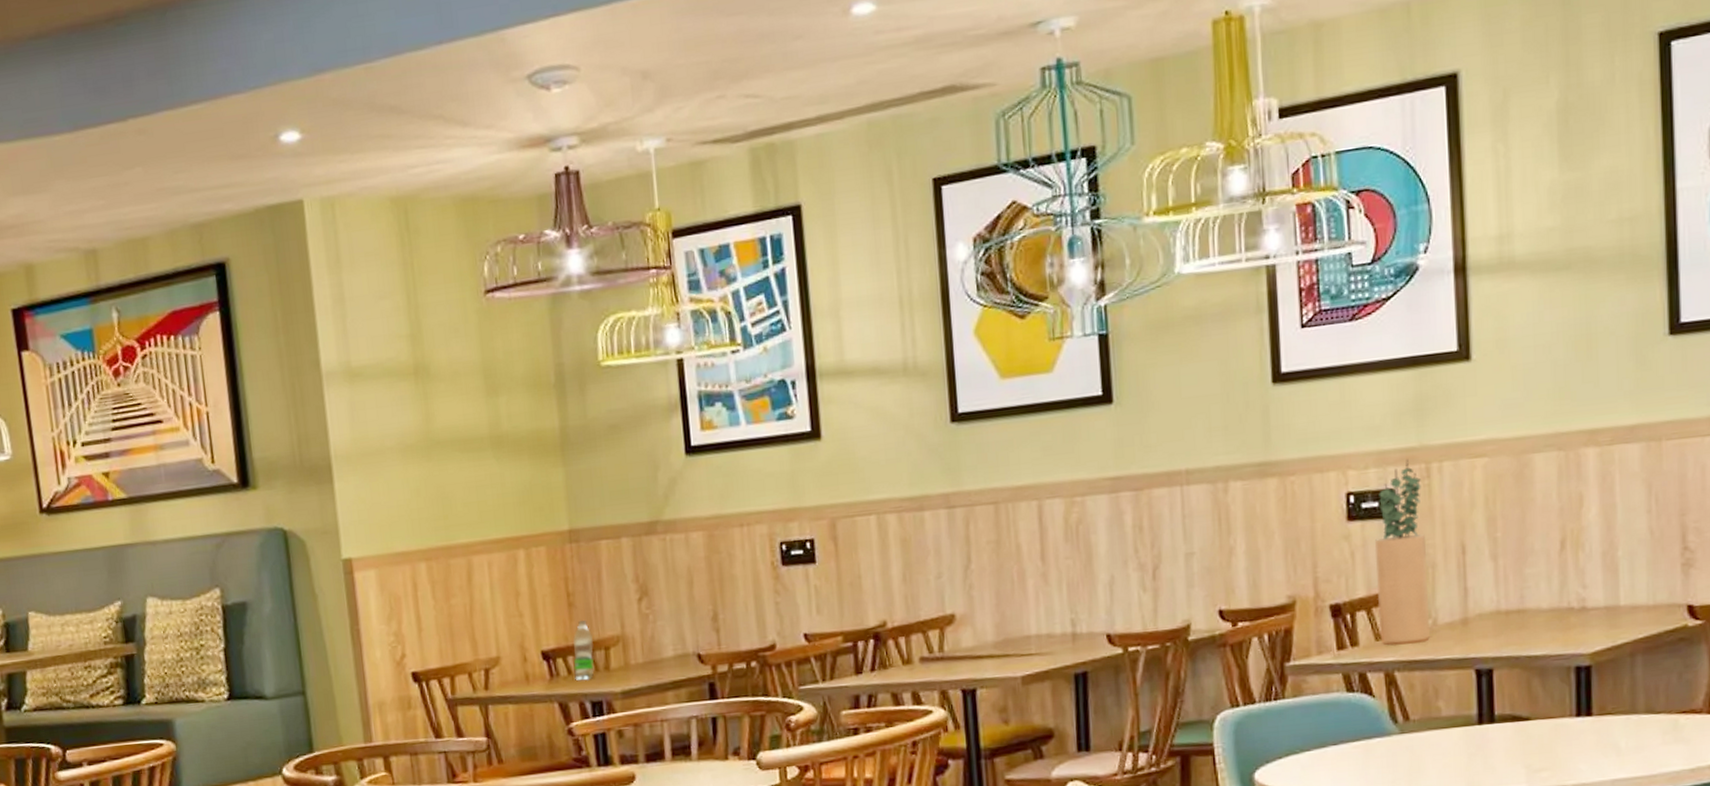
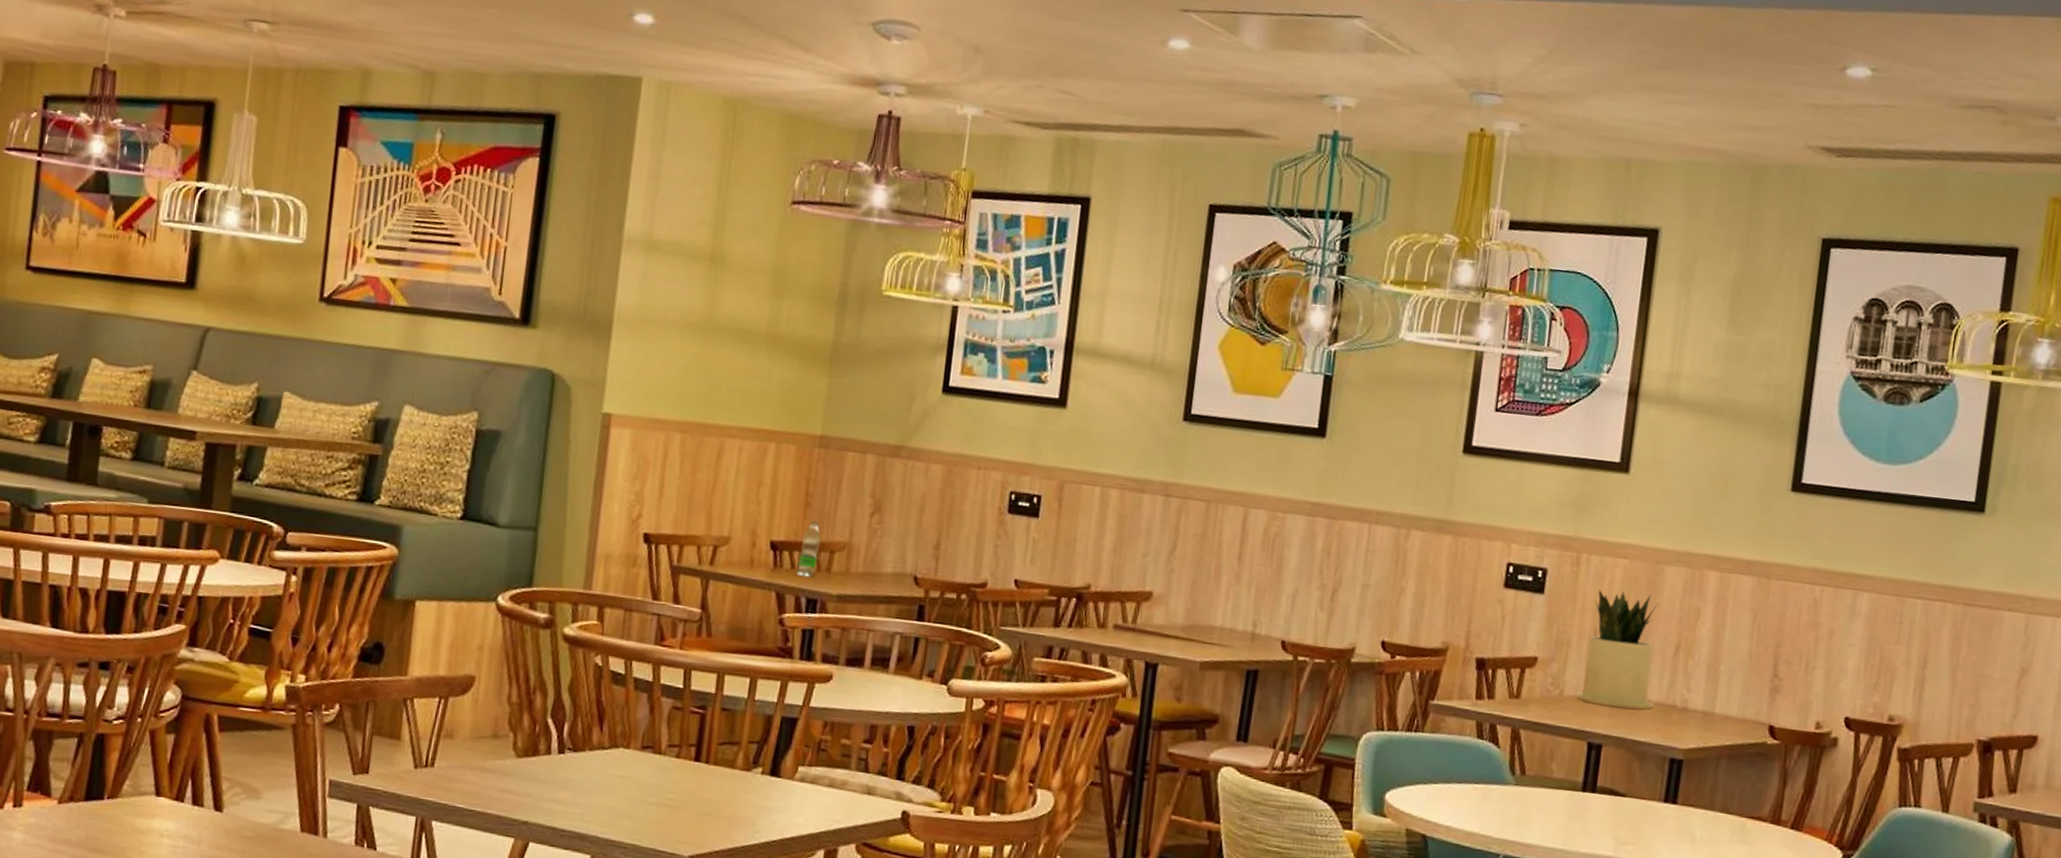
vase: present [1374,459,1430,646] -> none [1513,546,1571,709]
planter: none [1451,491,1546,628] -> present [1575,590,1658,711]

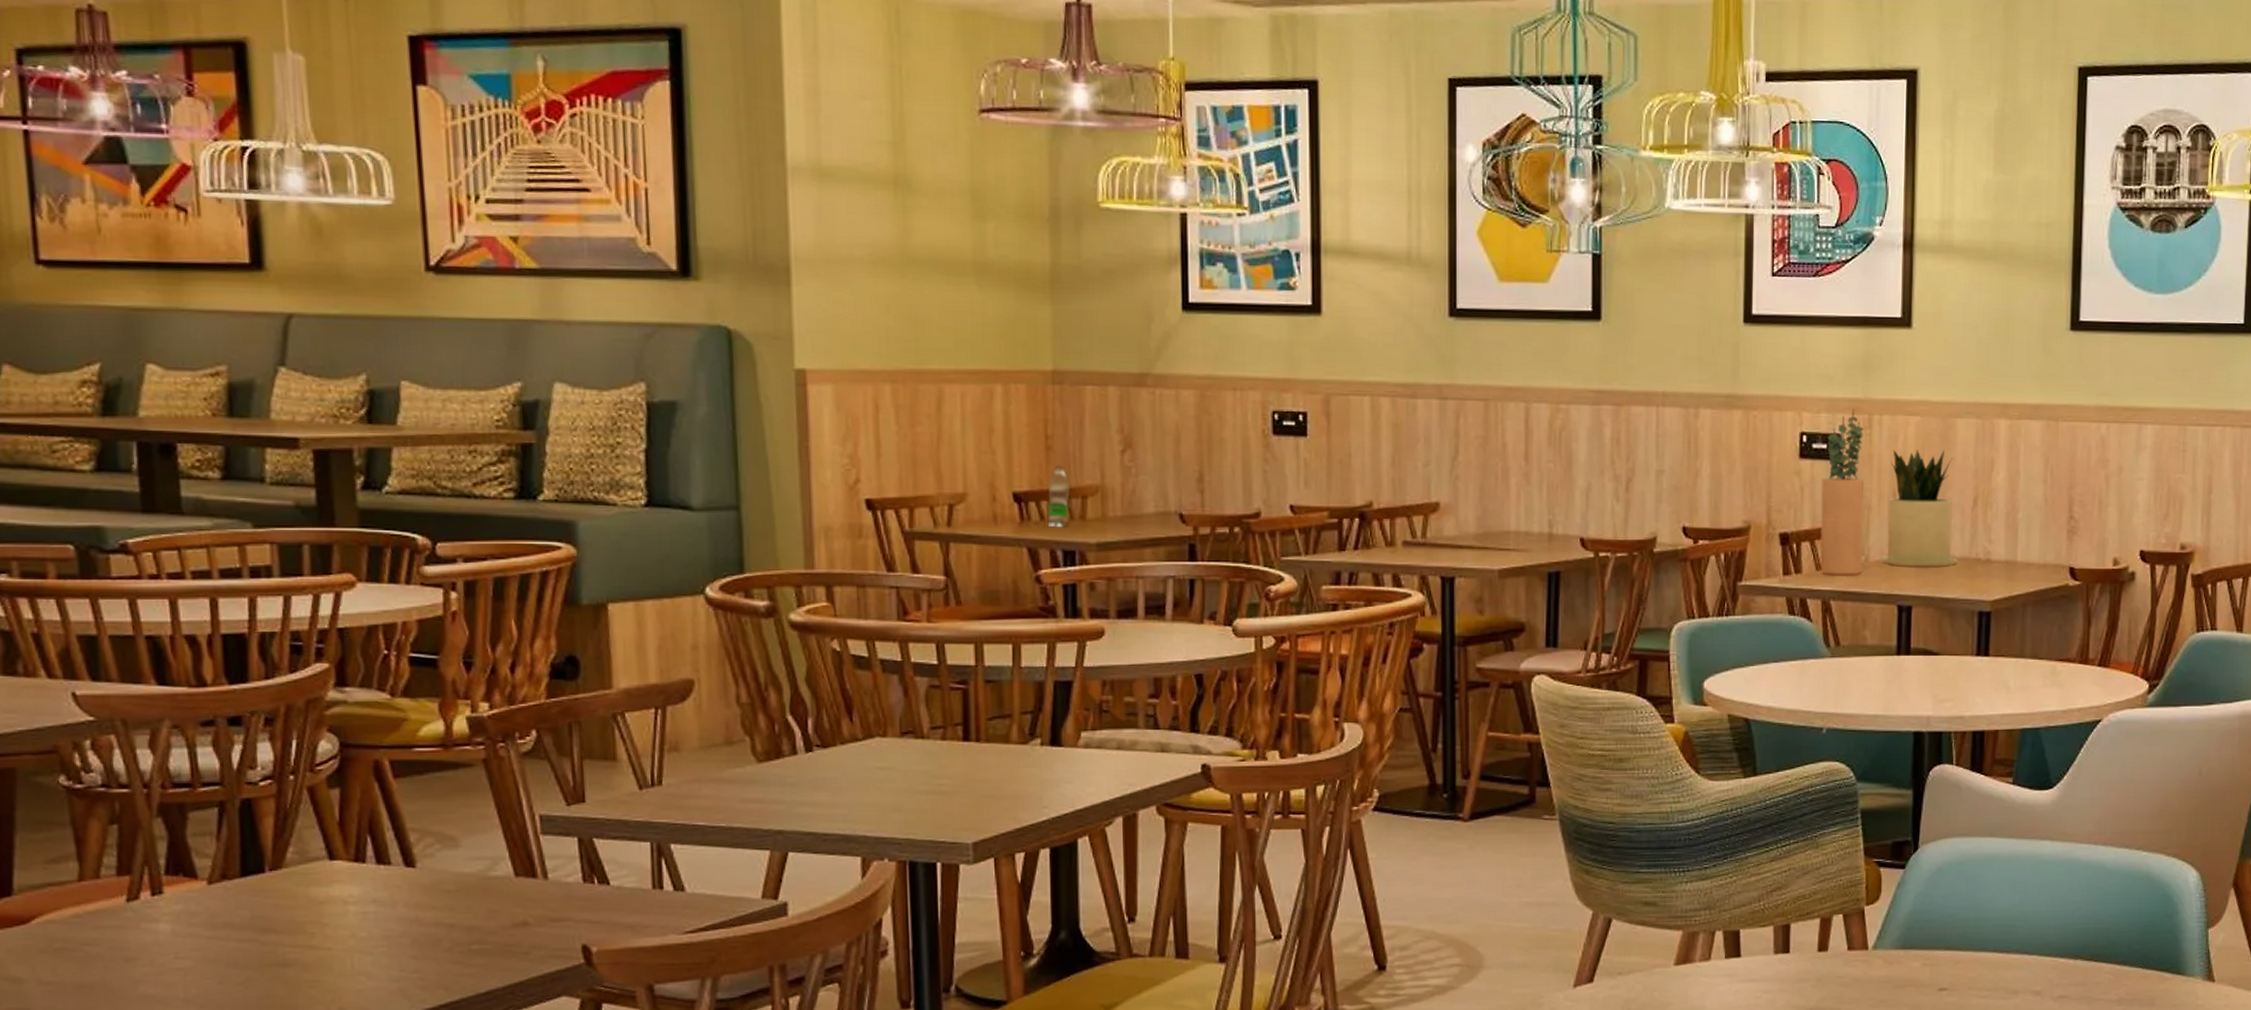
vase: none [1513,546,1571,709] -> present [1820,409,1864,577]

